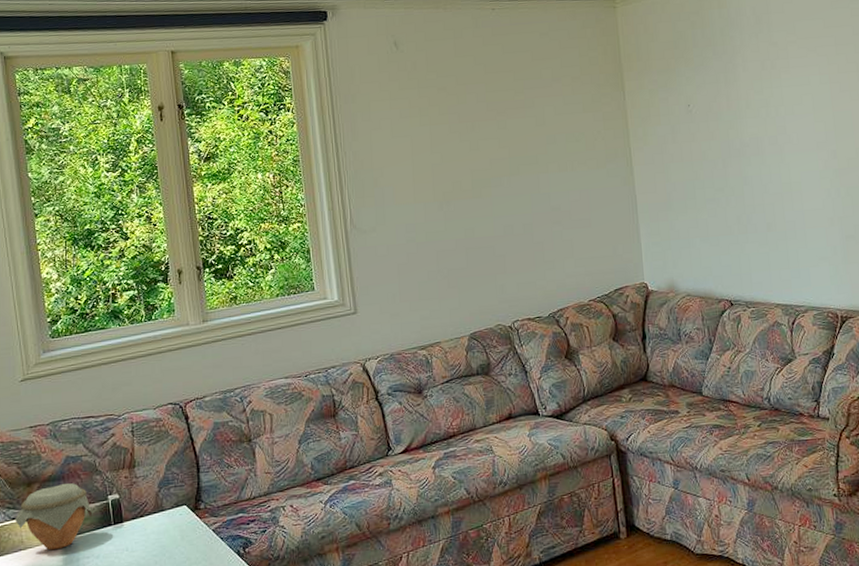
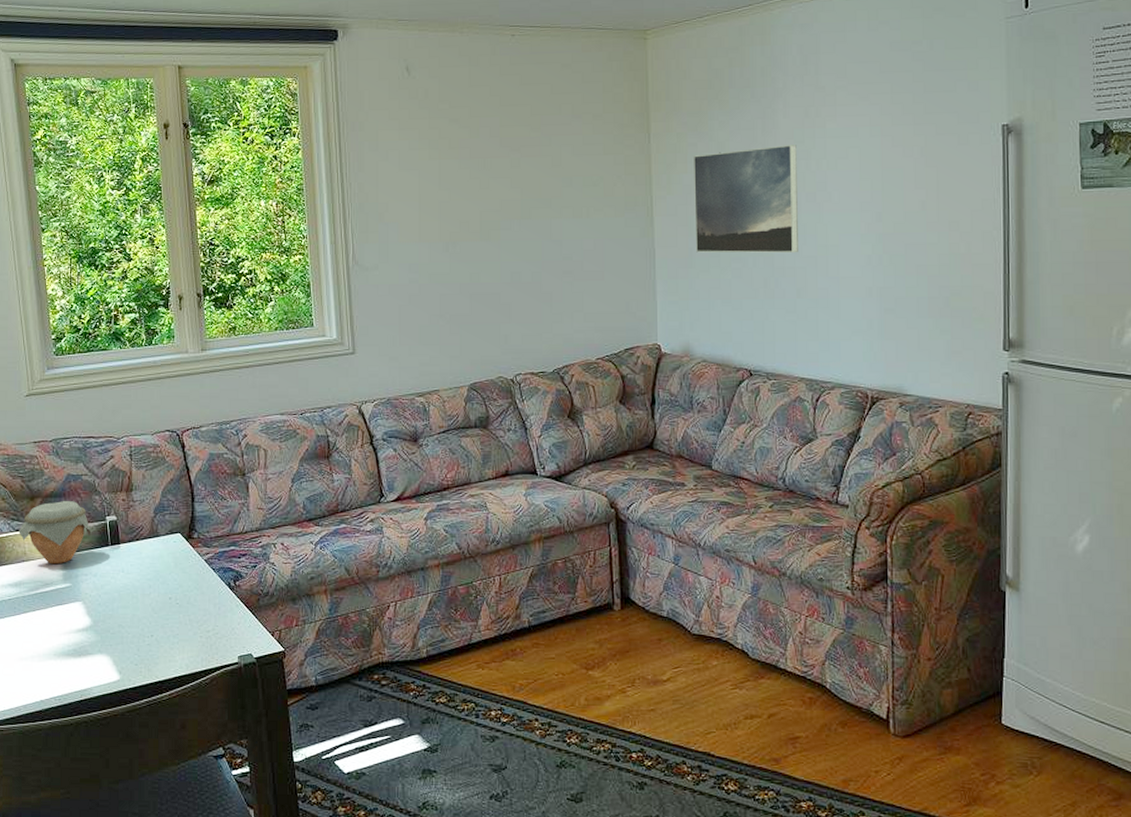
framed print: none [666,94,766,196] -> present [694,145,798,254]

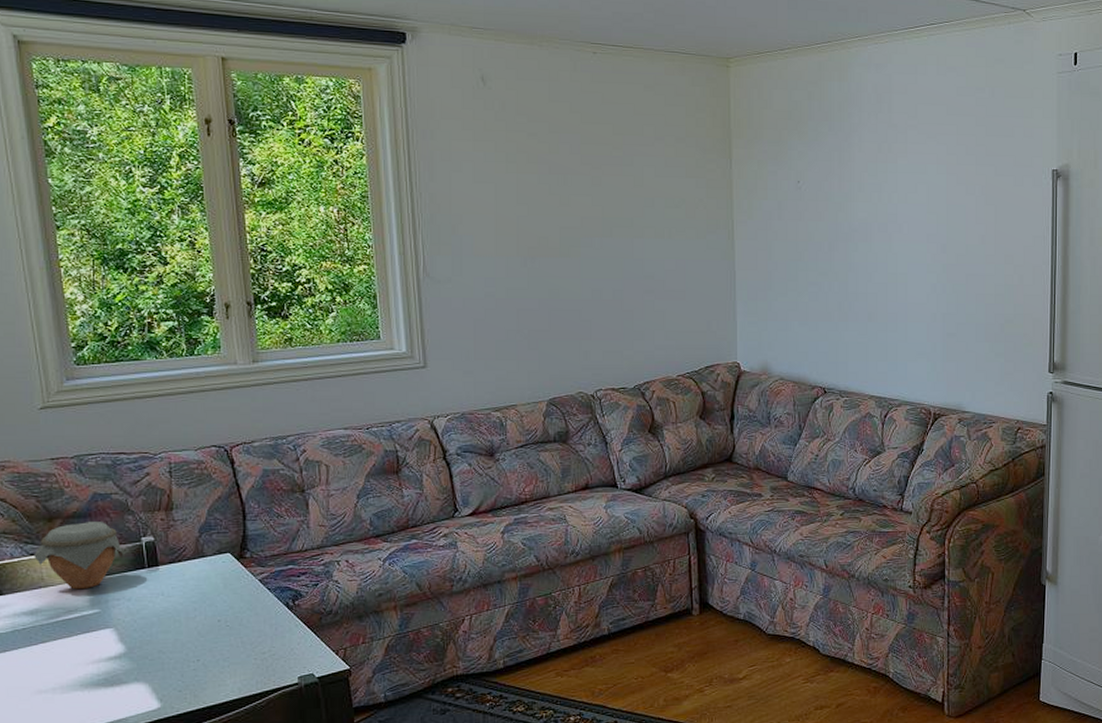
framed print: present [694,145,798,254] -> none [774,177,870,280]

